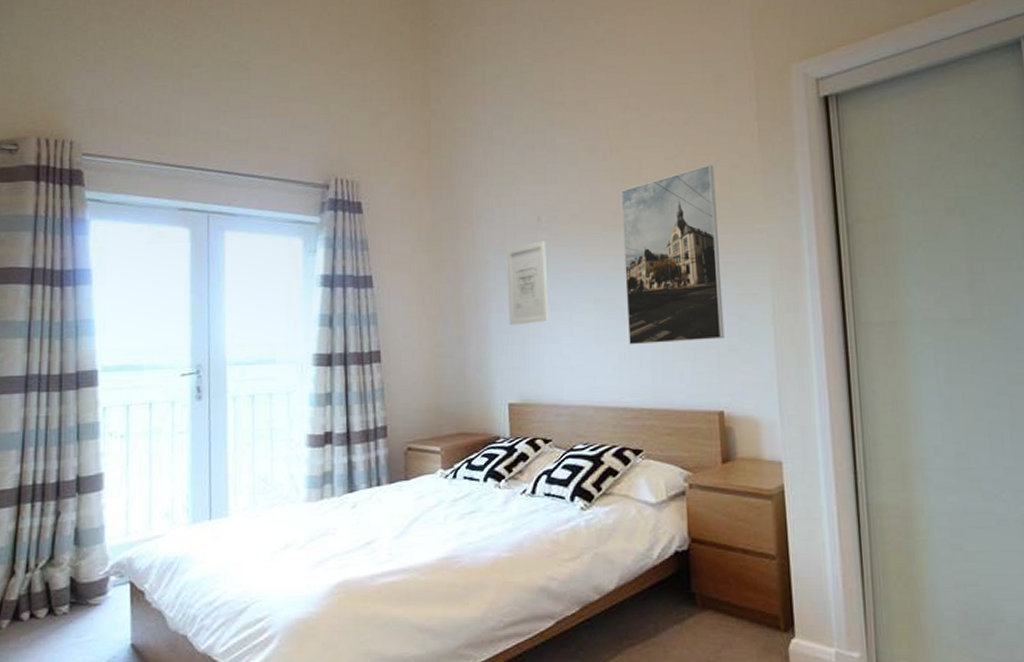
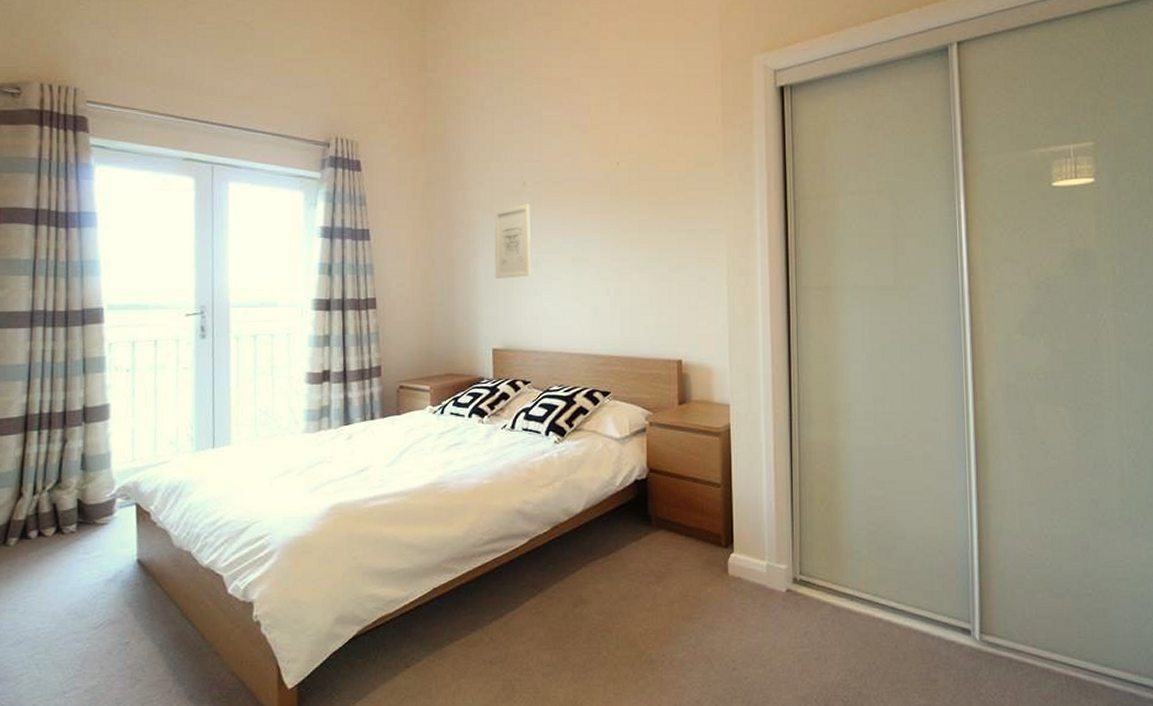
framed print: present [620,165,725,345] -> none [599,142,685,300]

